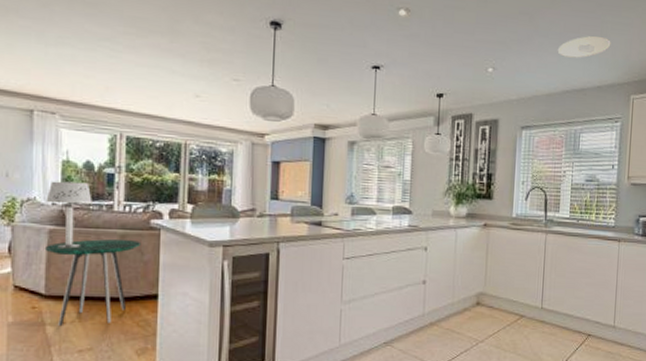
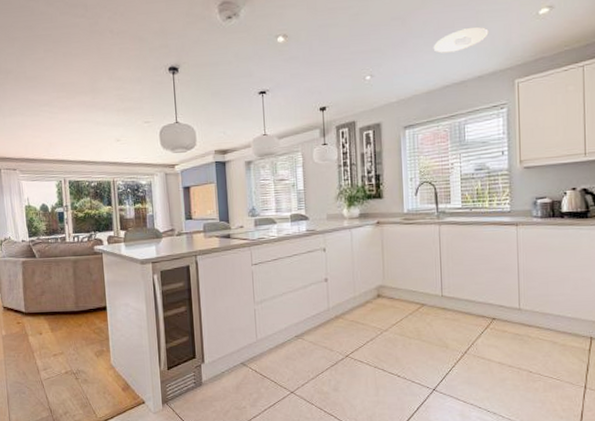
side table: present [44,239,142,327] -> none [20,264,90,337]
table lamp: present [45,181,92,249] -> none [17,221,50,275]

